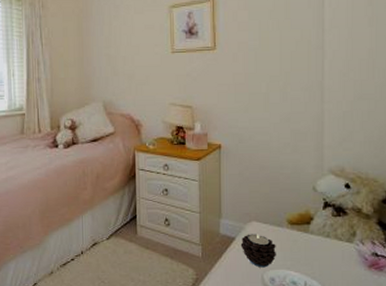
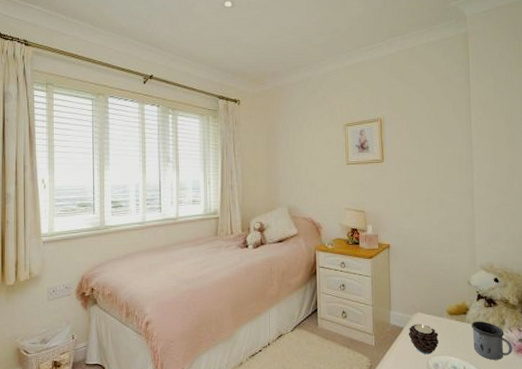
mug: none [315,232,364,276] -> present [471,321,512,360]

